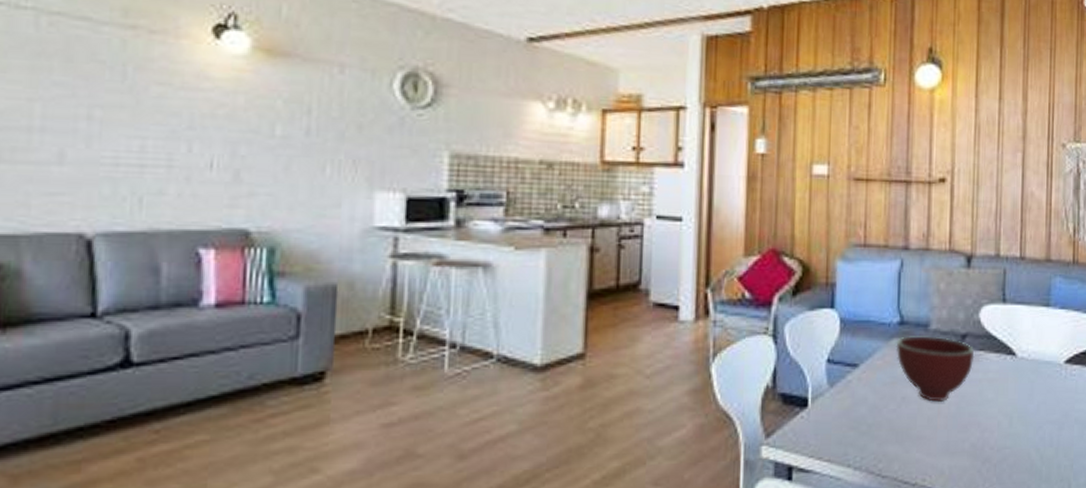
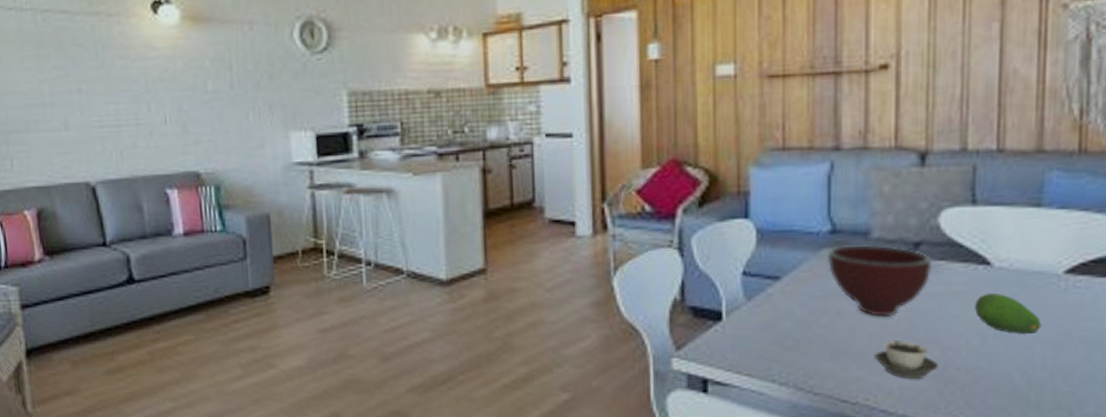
cup: none [930,424,978,459] -> present [874,341,939,378]
fruit: none [1004,380,1050,417] -> present [975,293,1042,335]

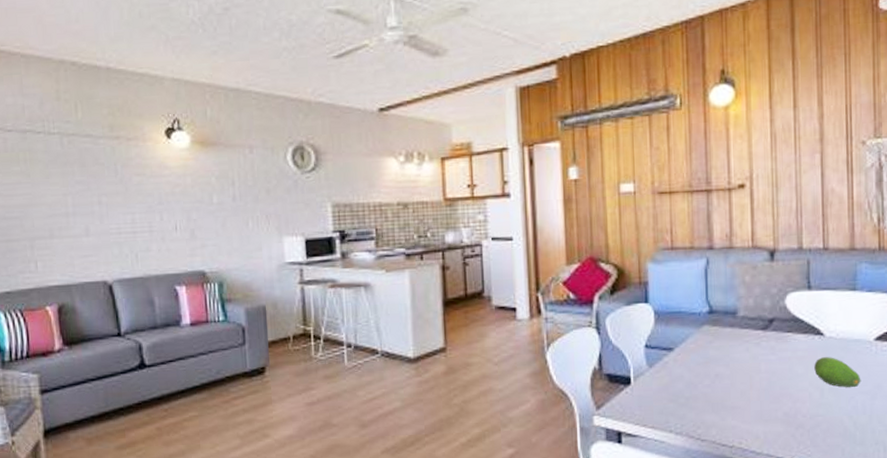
bowl: present [827,245,933,317] -> none [707,322,783,378]
cup: present [874,341,939,378] -> none [744,396,791,425]

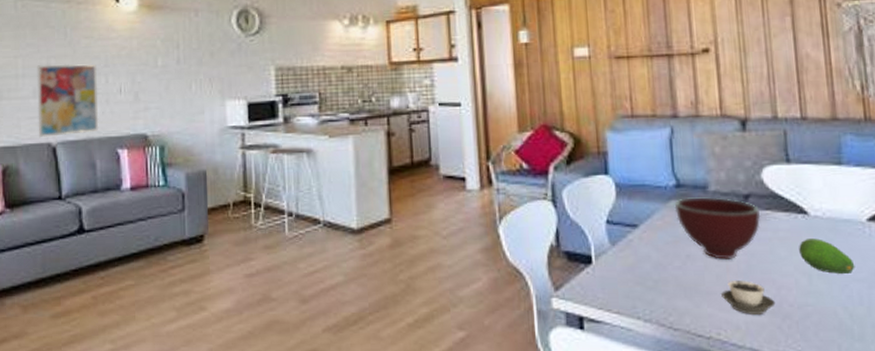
wall art: none [88,202,156,275] -> present [37,64,99,137]
bowl: none [707,322,783,378] -> present [674,197,761,260]
cup: none [744,396,791,425] -> present [721,281,776,314]

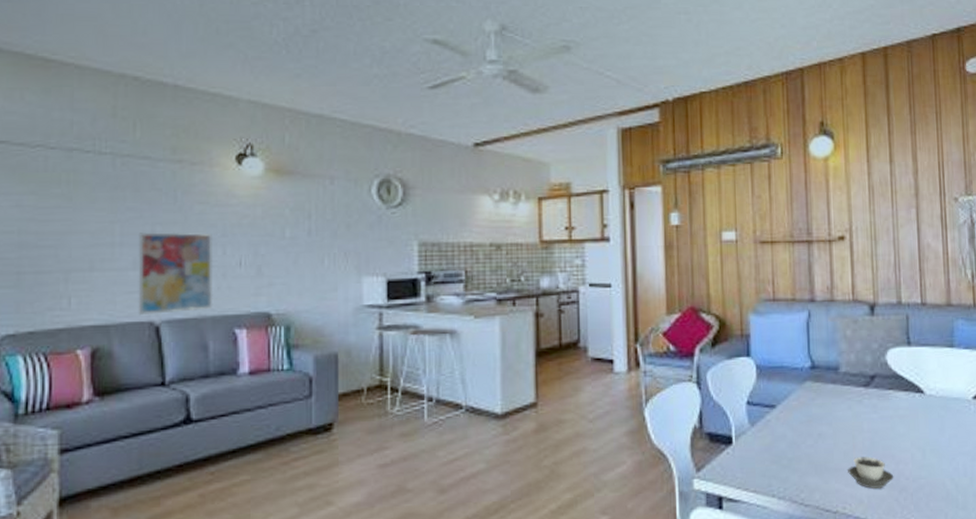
bowl: present [674,197,761,260] -> none [809,378,884,437]
fruit: present [799,238,855,275] -> none [915,416,962,449]

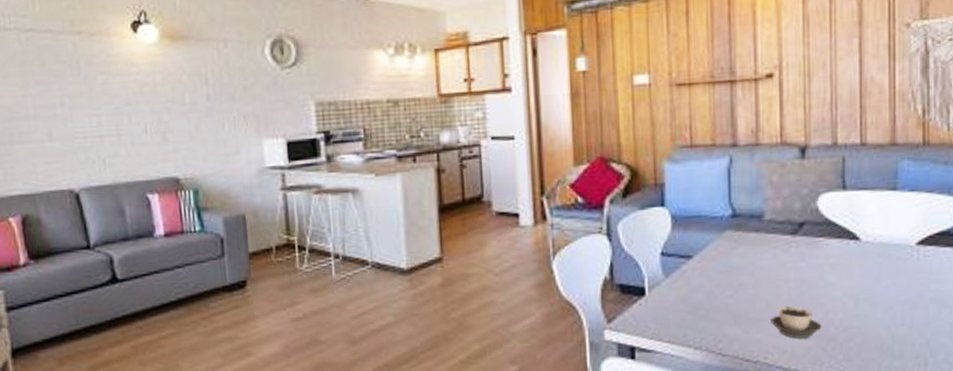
wall art: present [138,232,213,315] -> none [50,102,125,183]

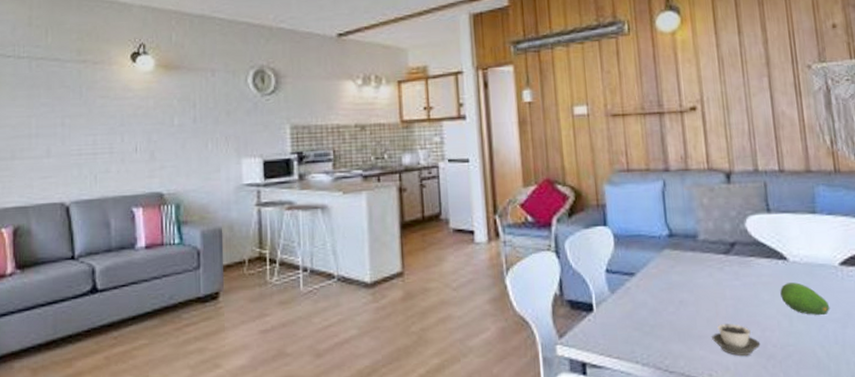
fruit: none [848,263,901,298] -> present [780,282,830,316]

